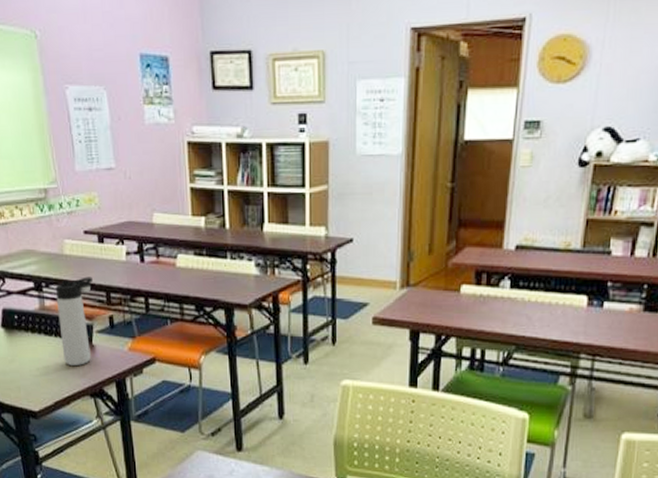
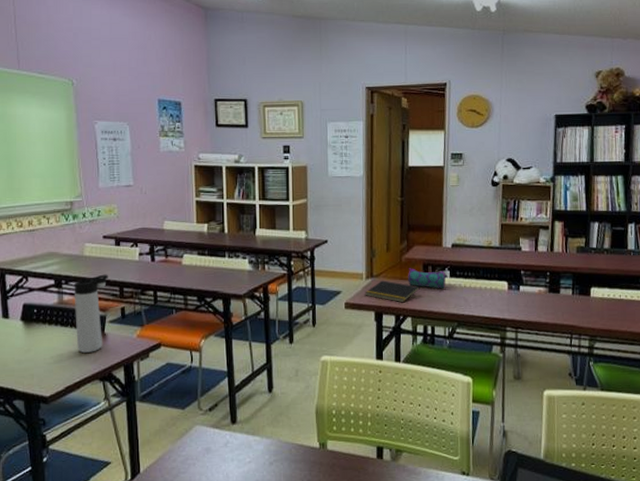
notepad: none [398,291,469,319] -> present [365,280,420,303]
pencil case: none [454,276,507,303] -> present [408,268,448,289]

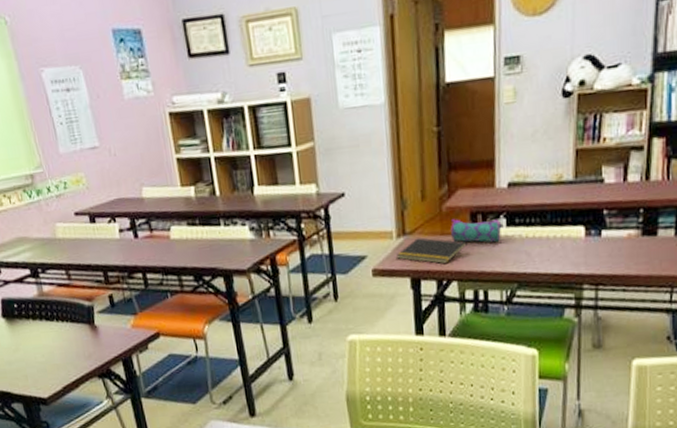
thermos bottle: present [74,274,108,353] -> none [51,257,95,349]

